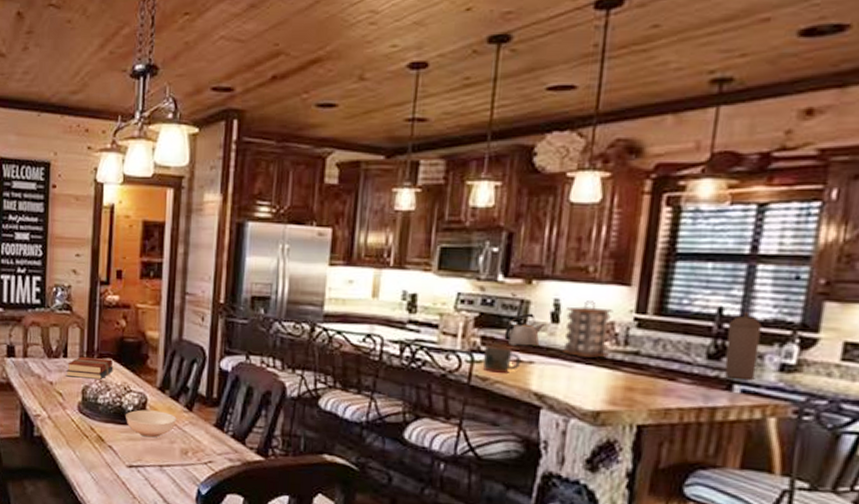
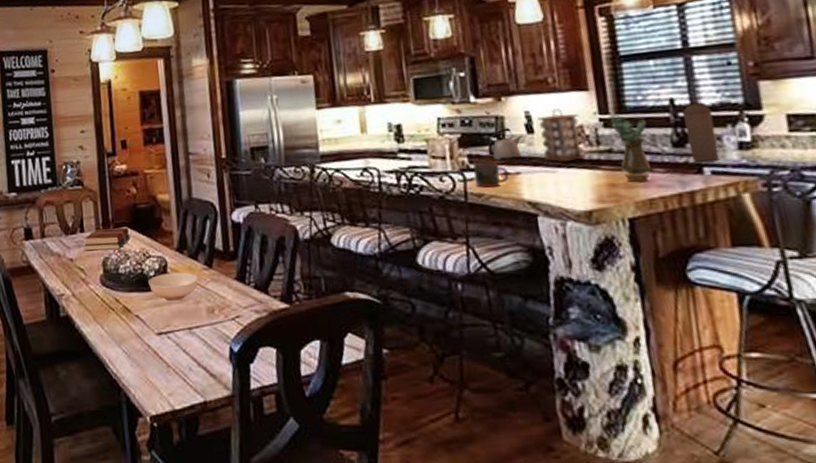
vase: none [643,312,685,391] -> present [607,112,651,183]

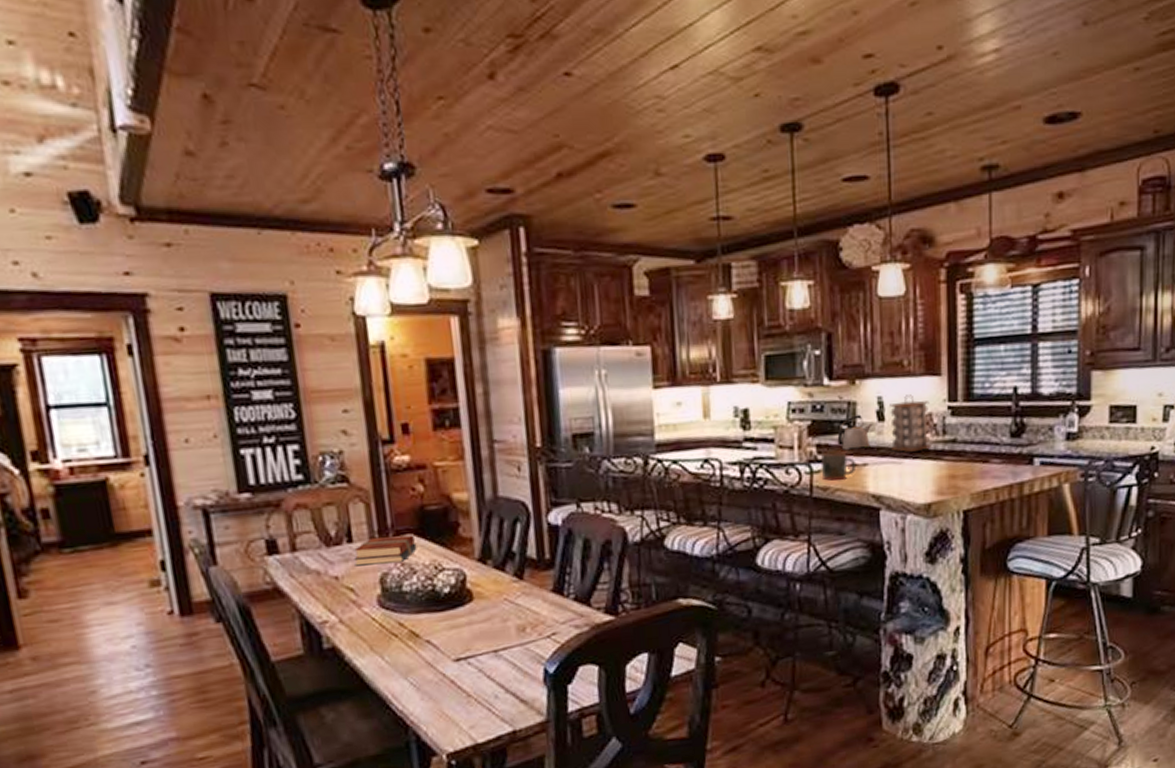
bowl: present [147,272,199,301] -> none [440,586,506,621]
vase: present [607,112,651,183] -> none [956,400,990,474]
canister: present [682,100,720,163] -> none [1023,388,1049,453]

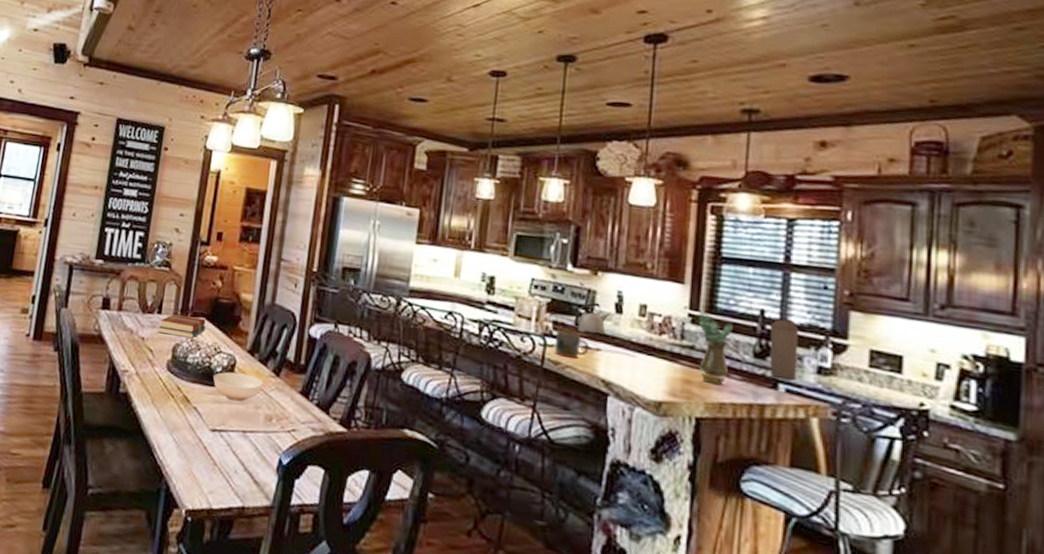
bowl: none [440,586,506,621] -> present [212,372,264,402]
spice rack: present [890,394,931,452] -> none [626,295,670,350]
vase: none [956,400,990,474] -> present [697,309,733,386]
canister: none [1023,388,1049,453] -> present [769,315,799,380]

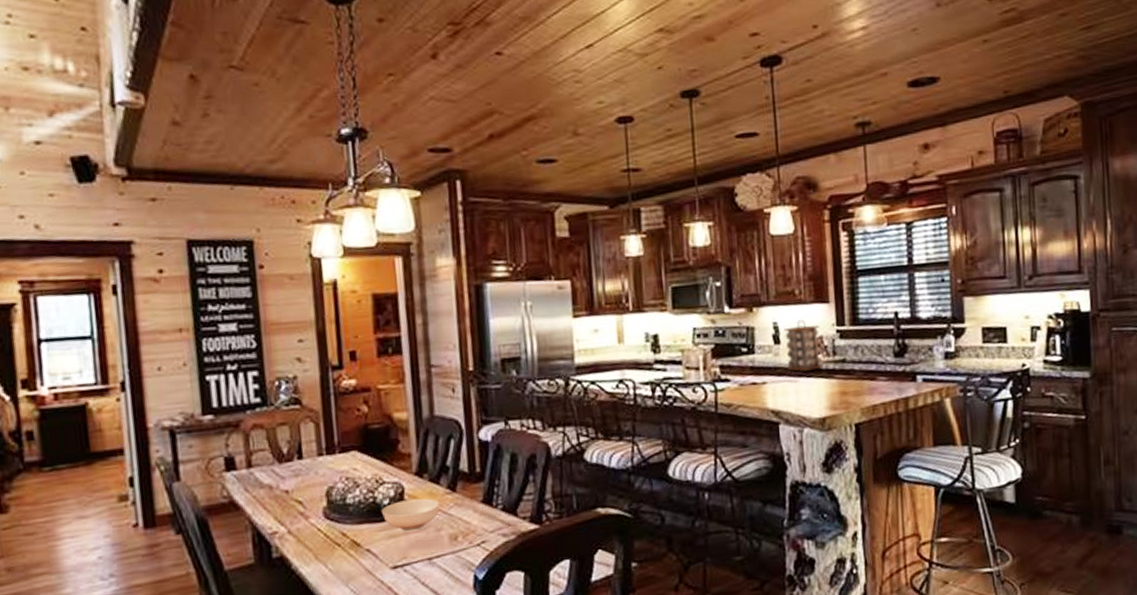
books: present [158,313,206,339] -> none [303,451,361,481]
mug: present [554,329,590,359] -> none [724,371,757,398]
kettle: present [573,302,610,335] -> none [738,338,770,370]
spice rack: none [626,295,670,350] -> present [784,320,823,372]
vase: present [697,309,733,386] -> none [843,324,876,391]
canister: present [769,315,799,380] -> none [903,313,930,371]

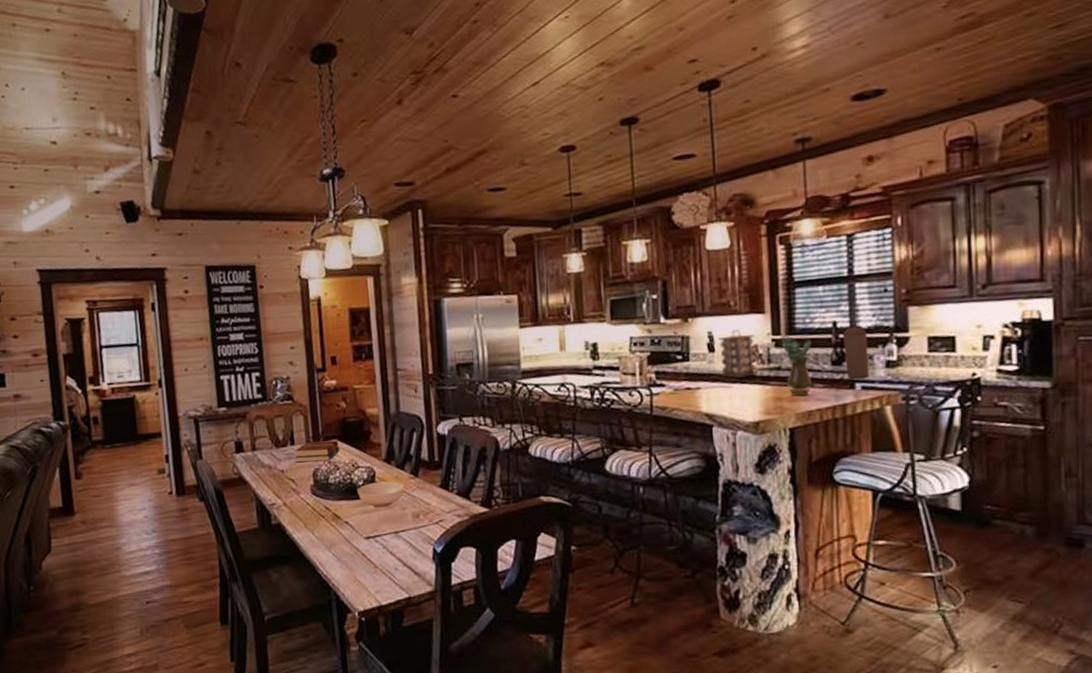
books: none [303,451,361,481] -> present [295,440,340,463]
vase: none [843,324,876,391] -> present [779,333,812,397]
canister: none [903,313,930,371] -> present [842,323,870,379]

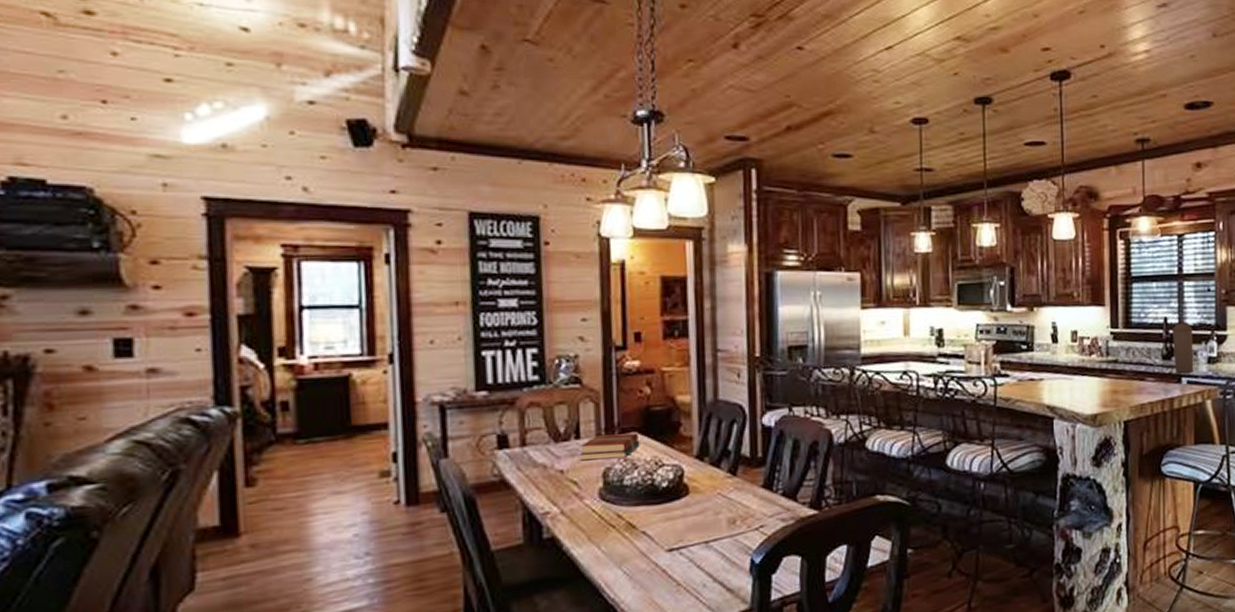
bowl: present [356,481,405,508] -> none [658,481,720,514]
spice rack: present [719,330,758,378] -> none [1062,321,1097,370]
vase: present [779,333,812,397] -> none [1117,327,1145,390]

